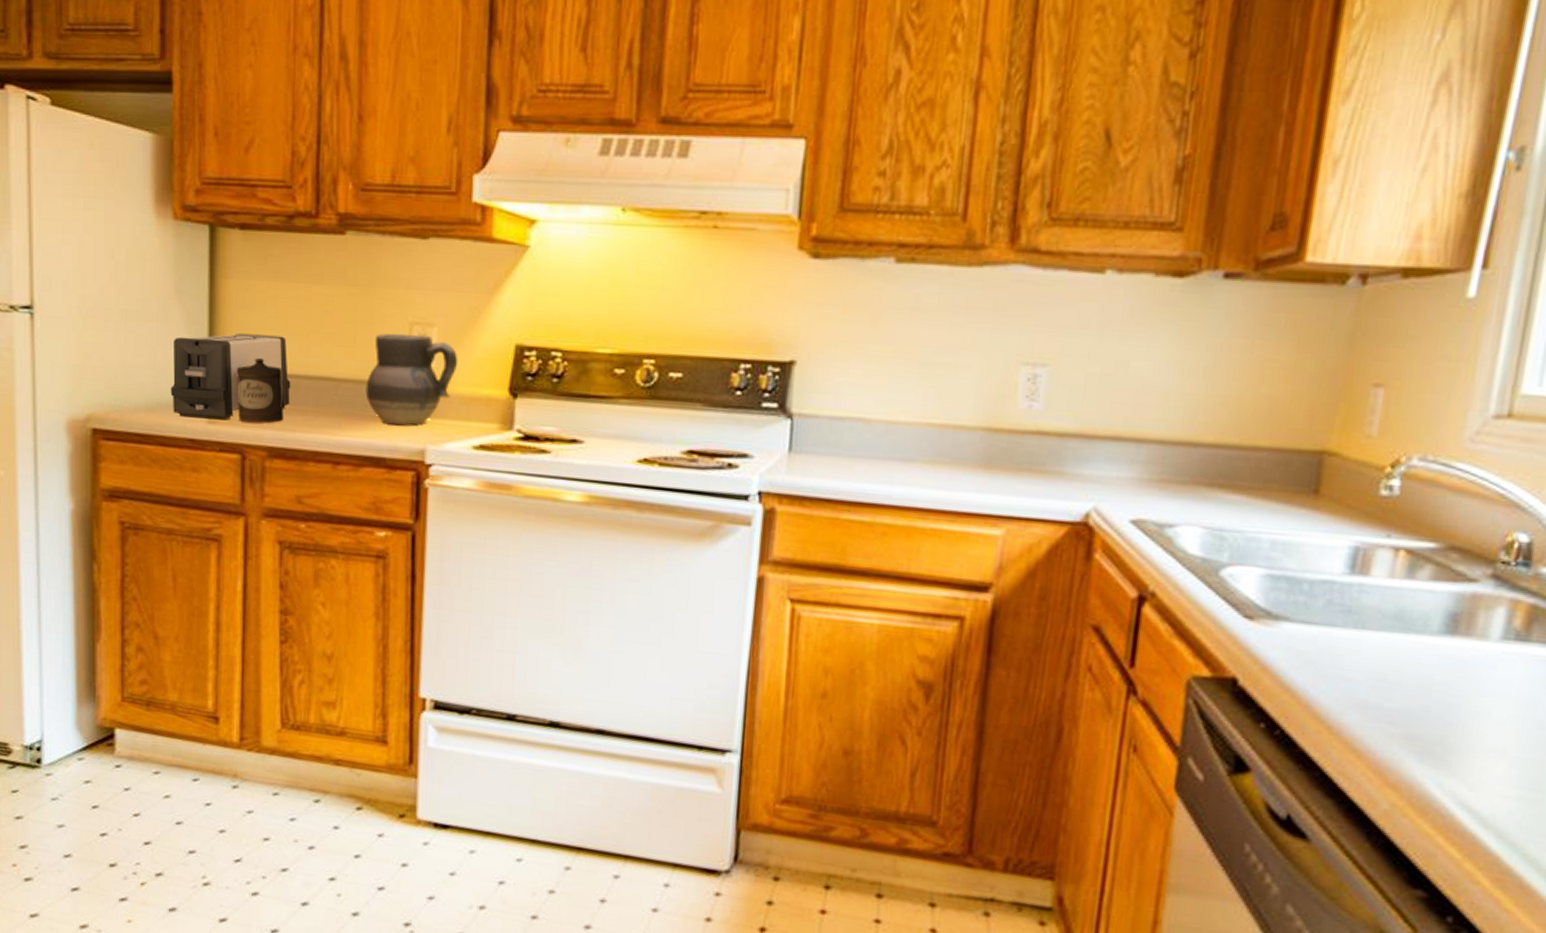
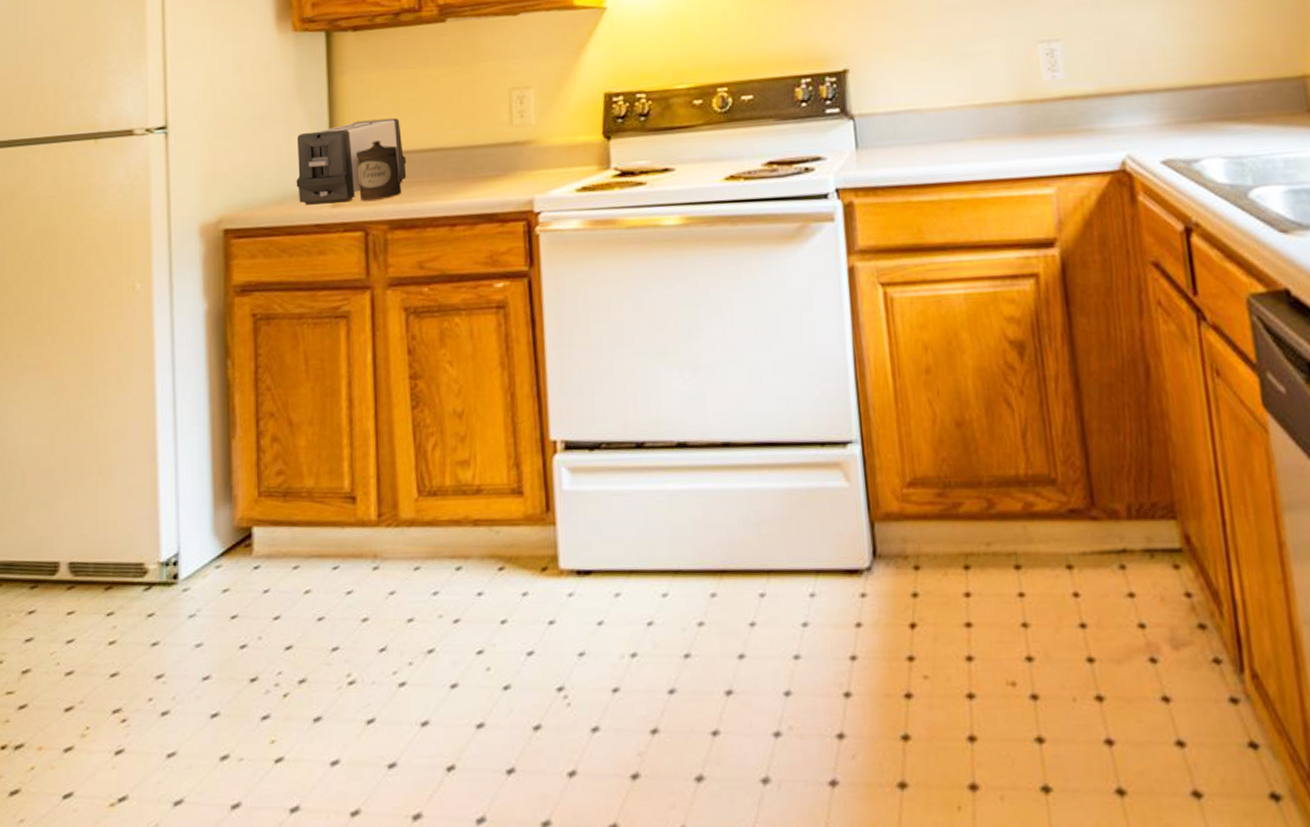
ceramic jug: present [365,333,458,426] -> none [474,96,555,182]

